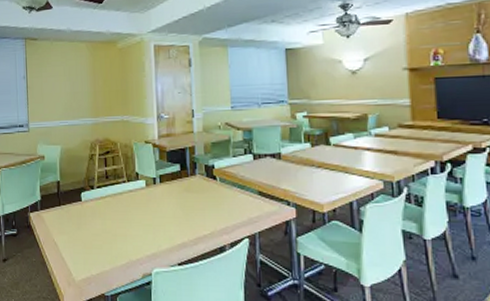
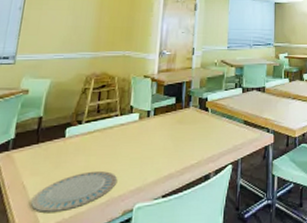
plate: none [64,234,134,268] -> present [31,170,118,212]

